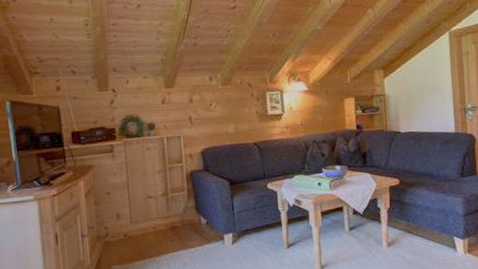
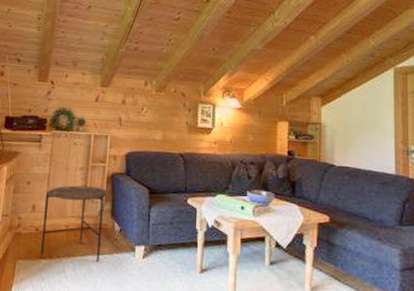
side table: none [128,186,191,261] -> present [40,185,109,262]

